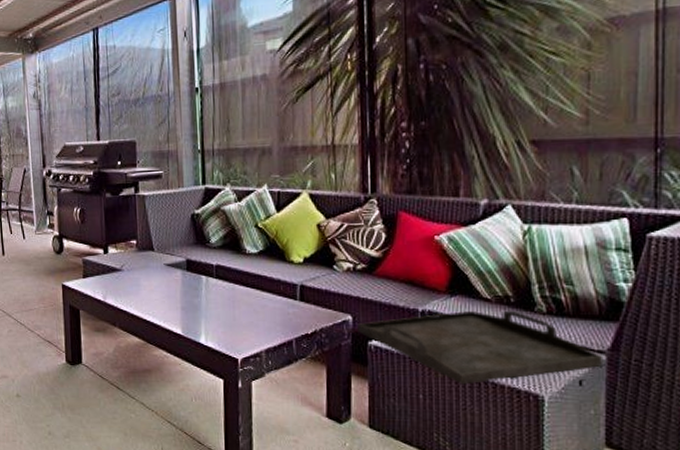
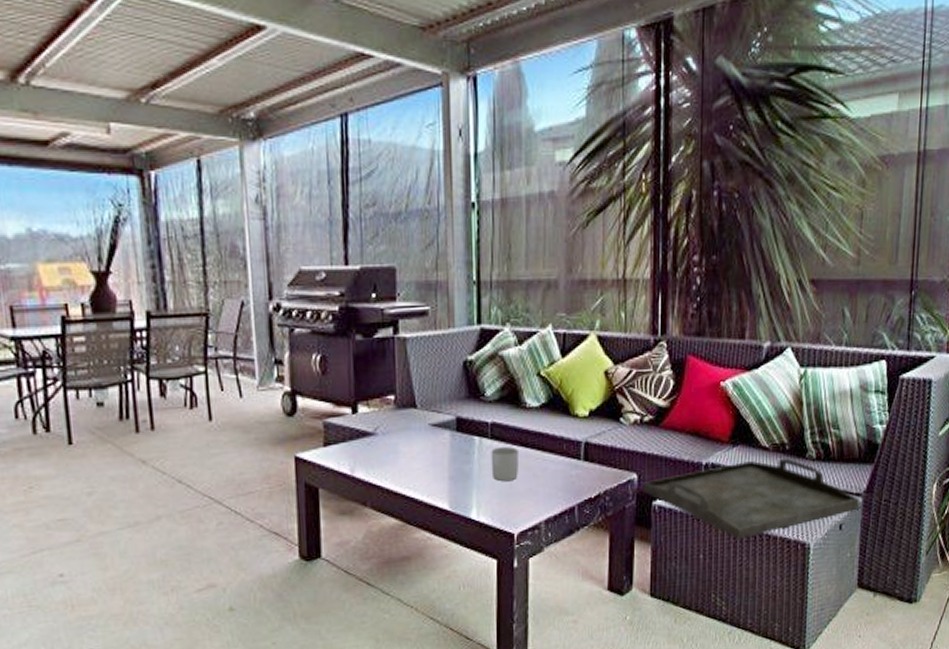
mug: none [216,285,241,315] -> present [491,446,520,482]

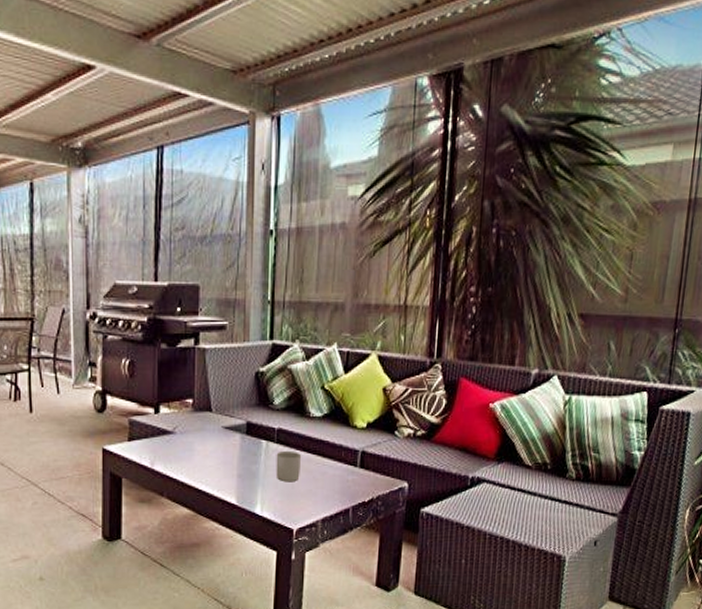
serving tray: present [642,458,860,540] -> none [412,476,616,549]

